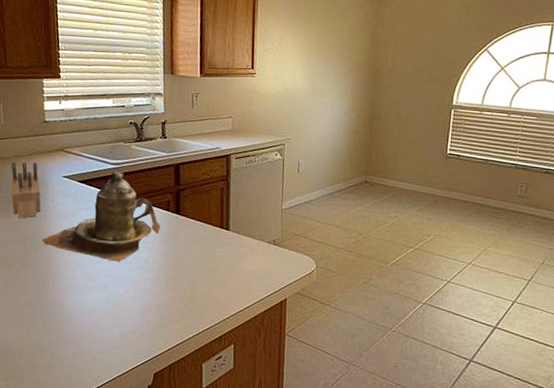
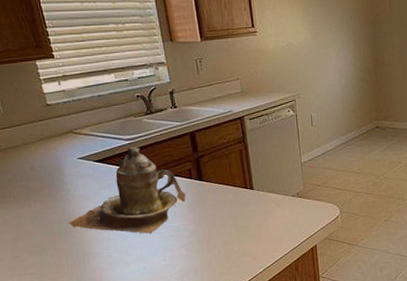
knife block: present [10,161,41,218] -> none [21,147,62,205]

